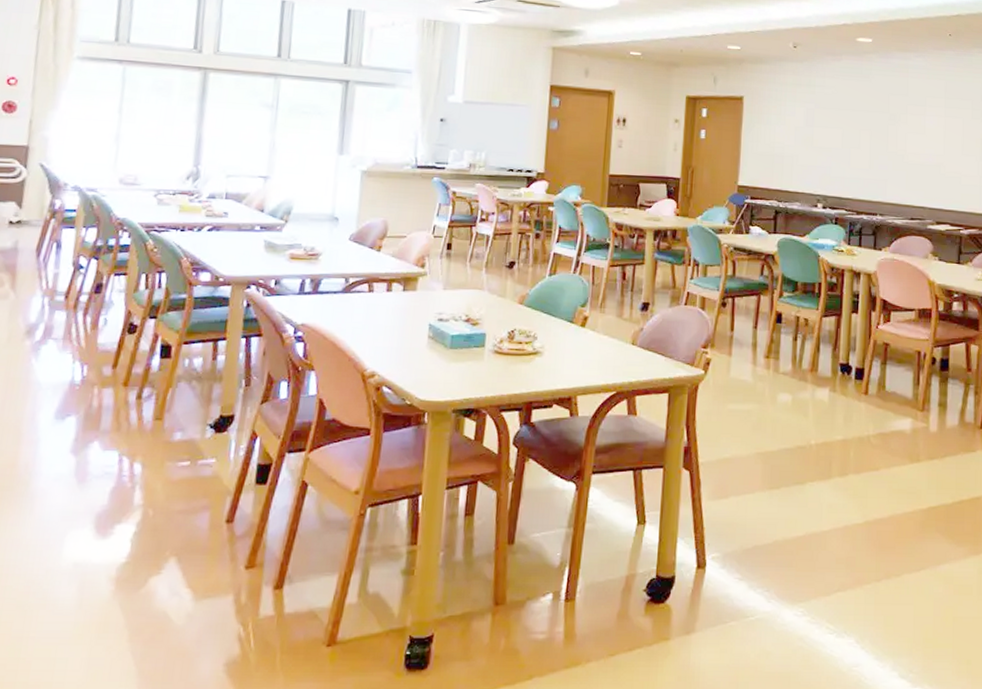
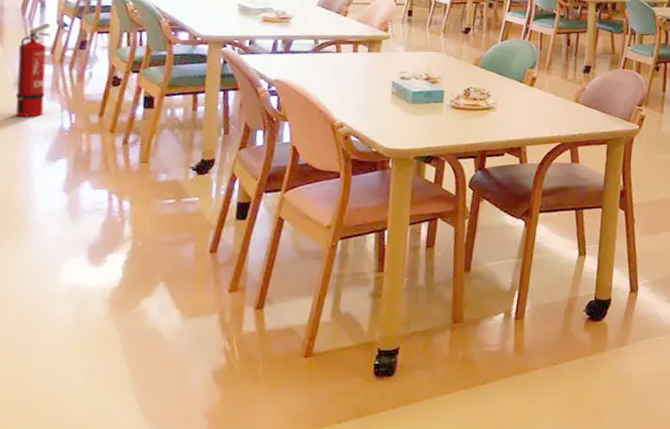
fire extinguisher: none [25,266,66,370] -> present [15,23,50,117]

